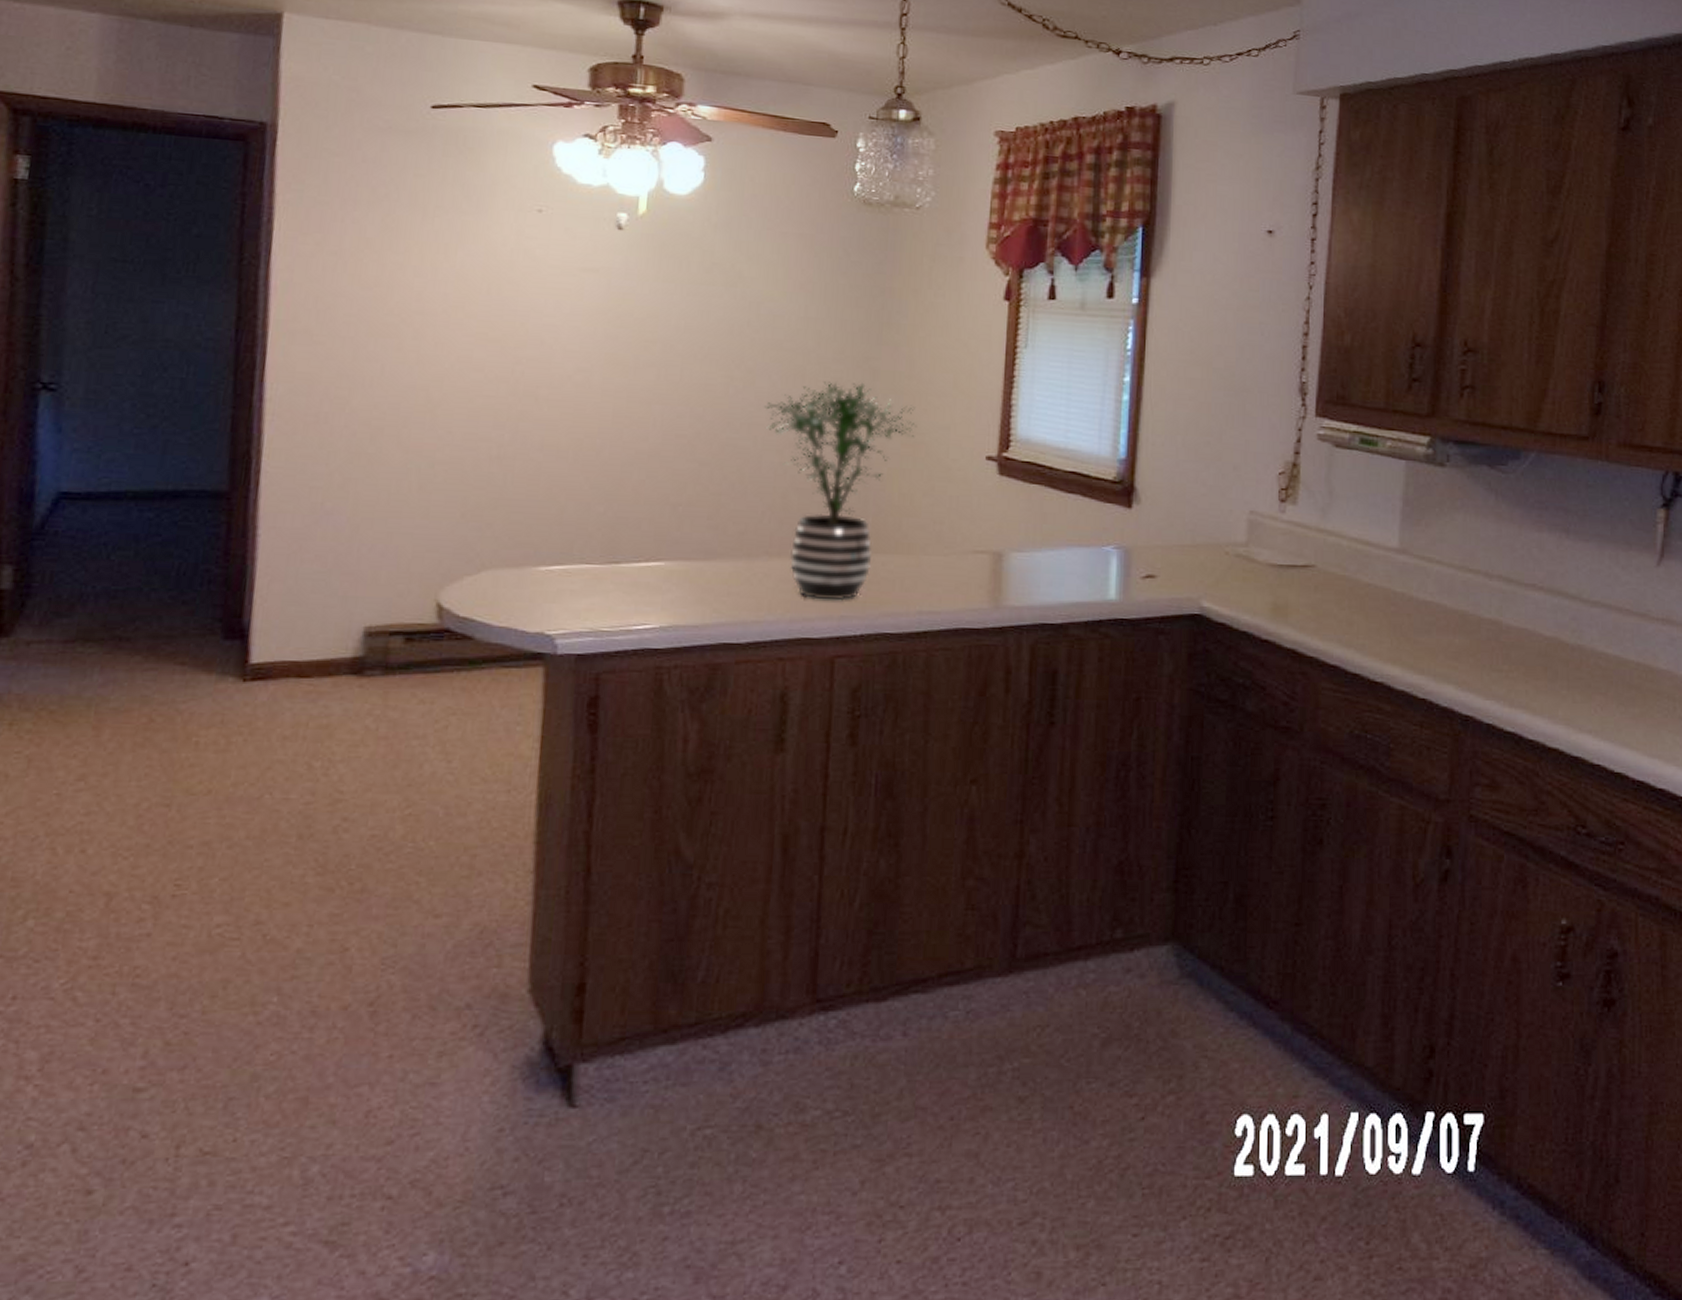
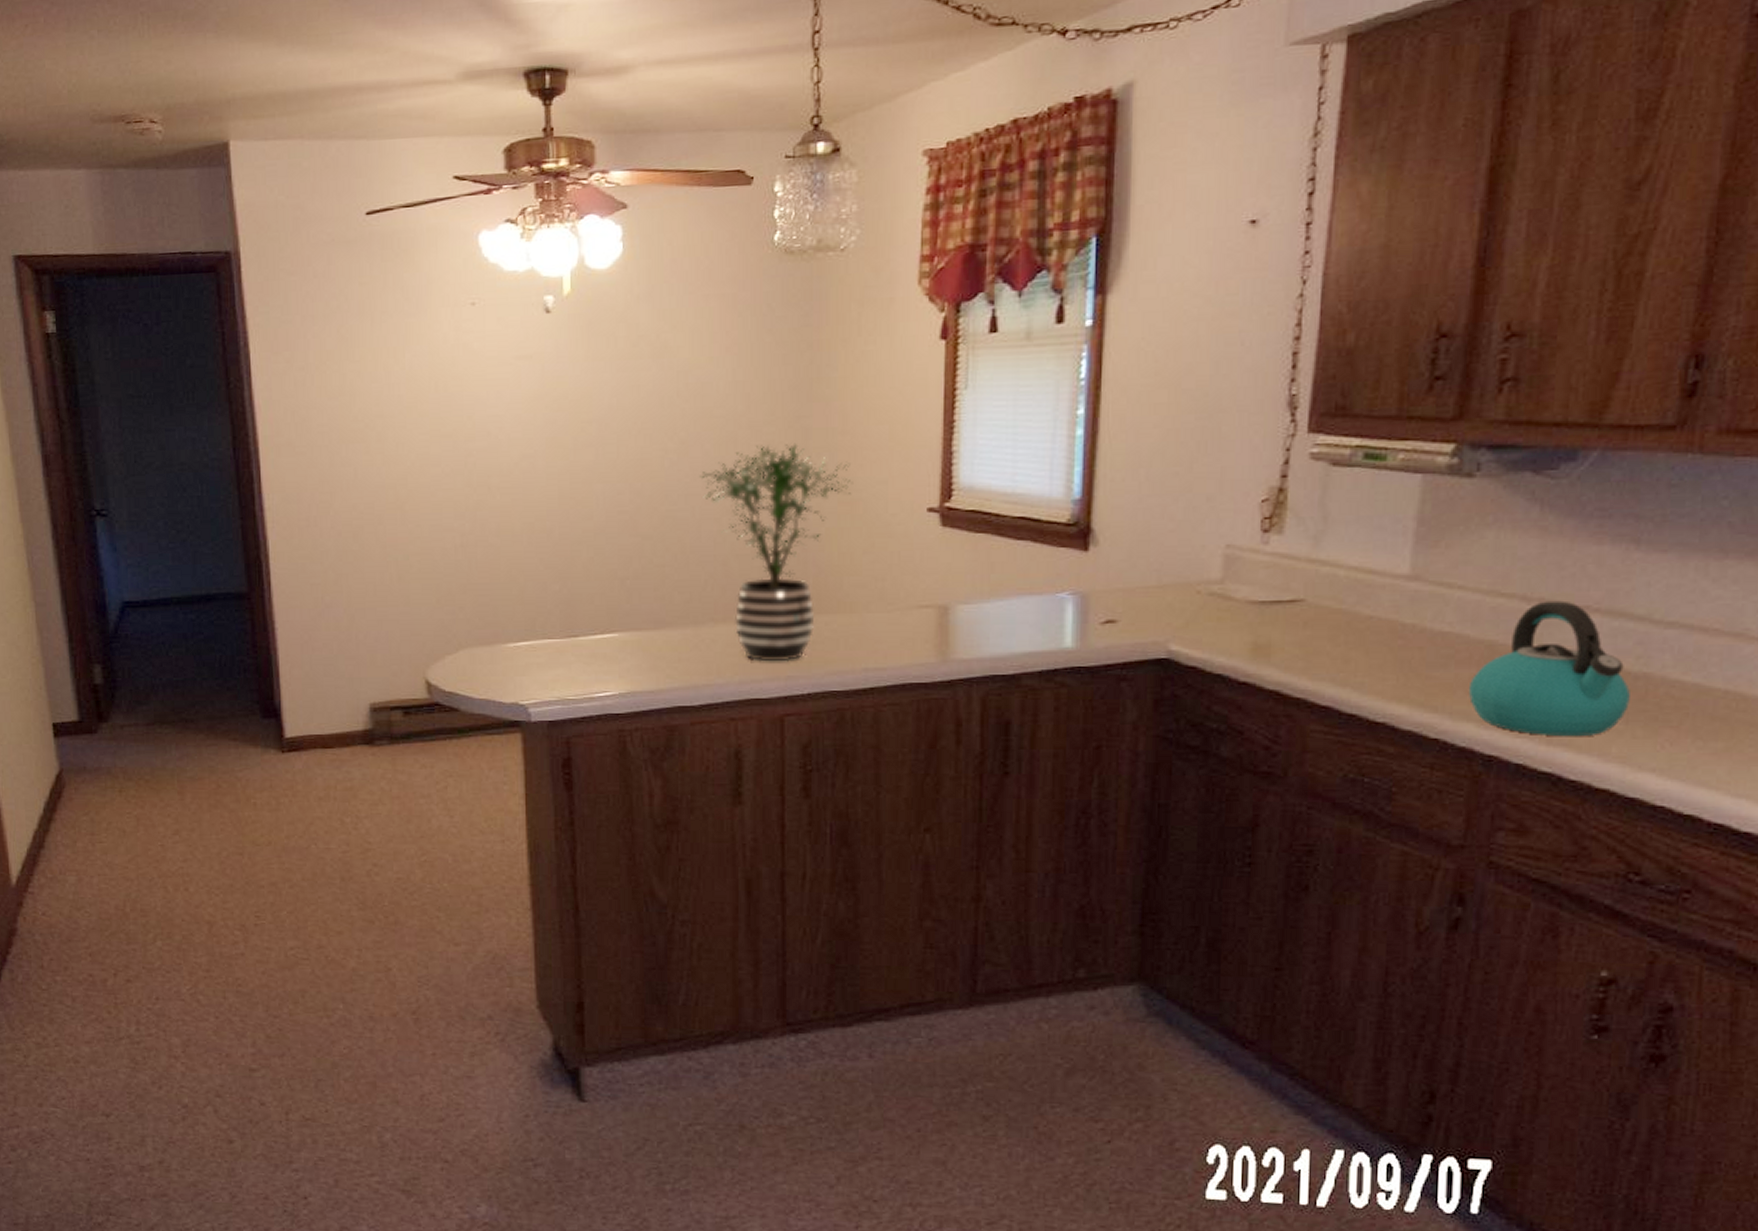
kettle: none [1448,578,1569,701] -> present [1469,600,1630,737]

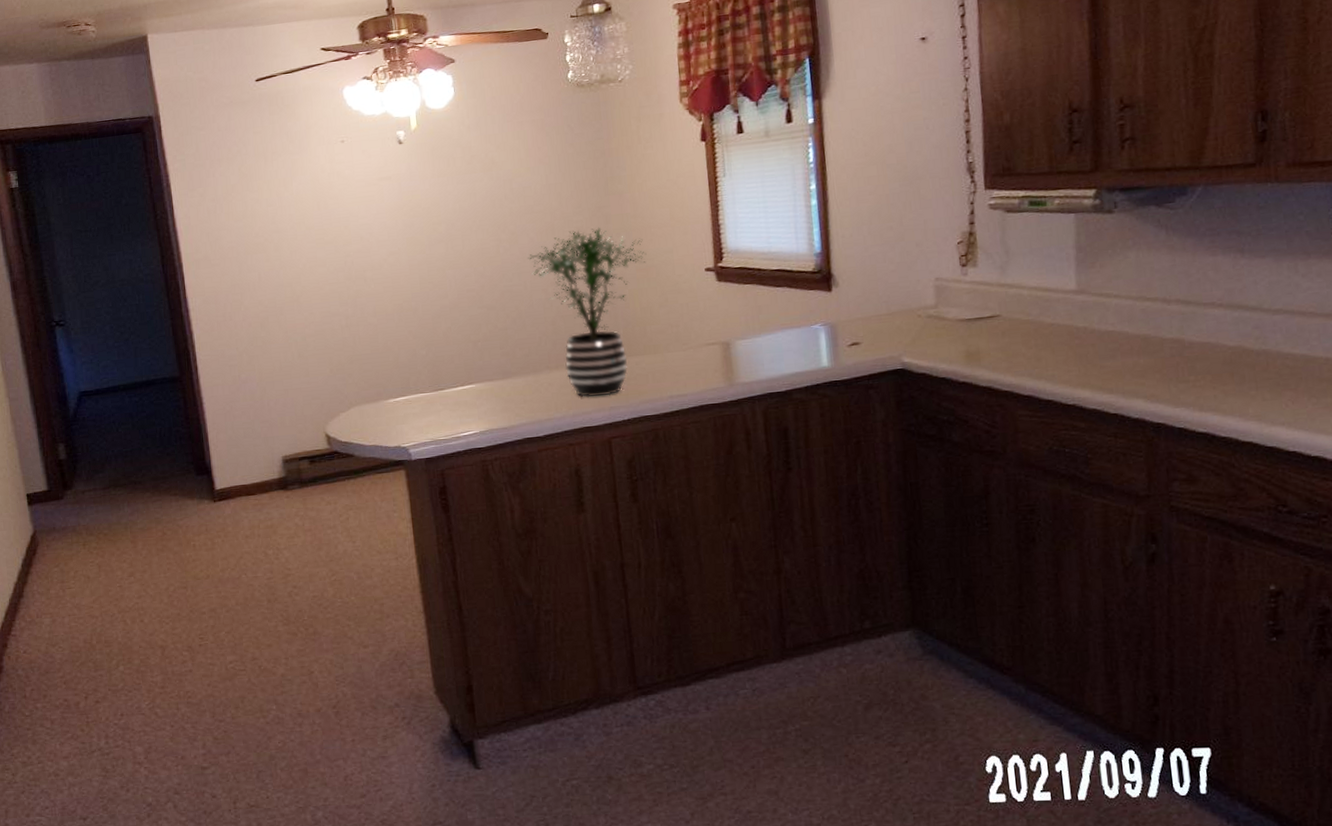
kettle: present [1469,600,1630,737] -> none [1134,300,1257,404]

